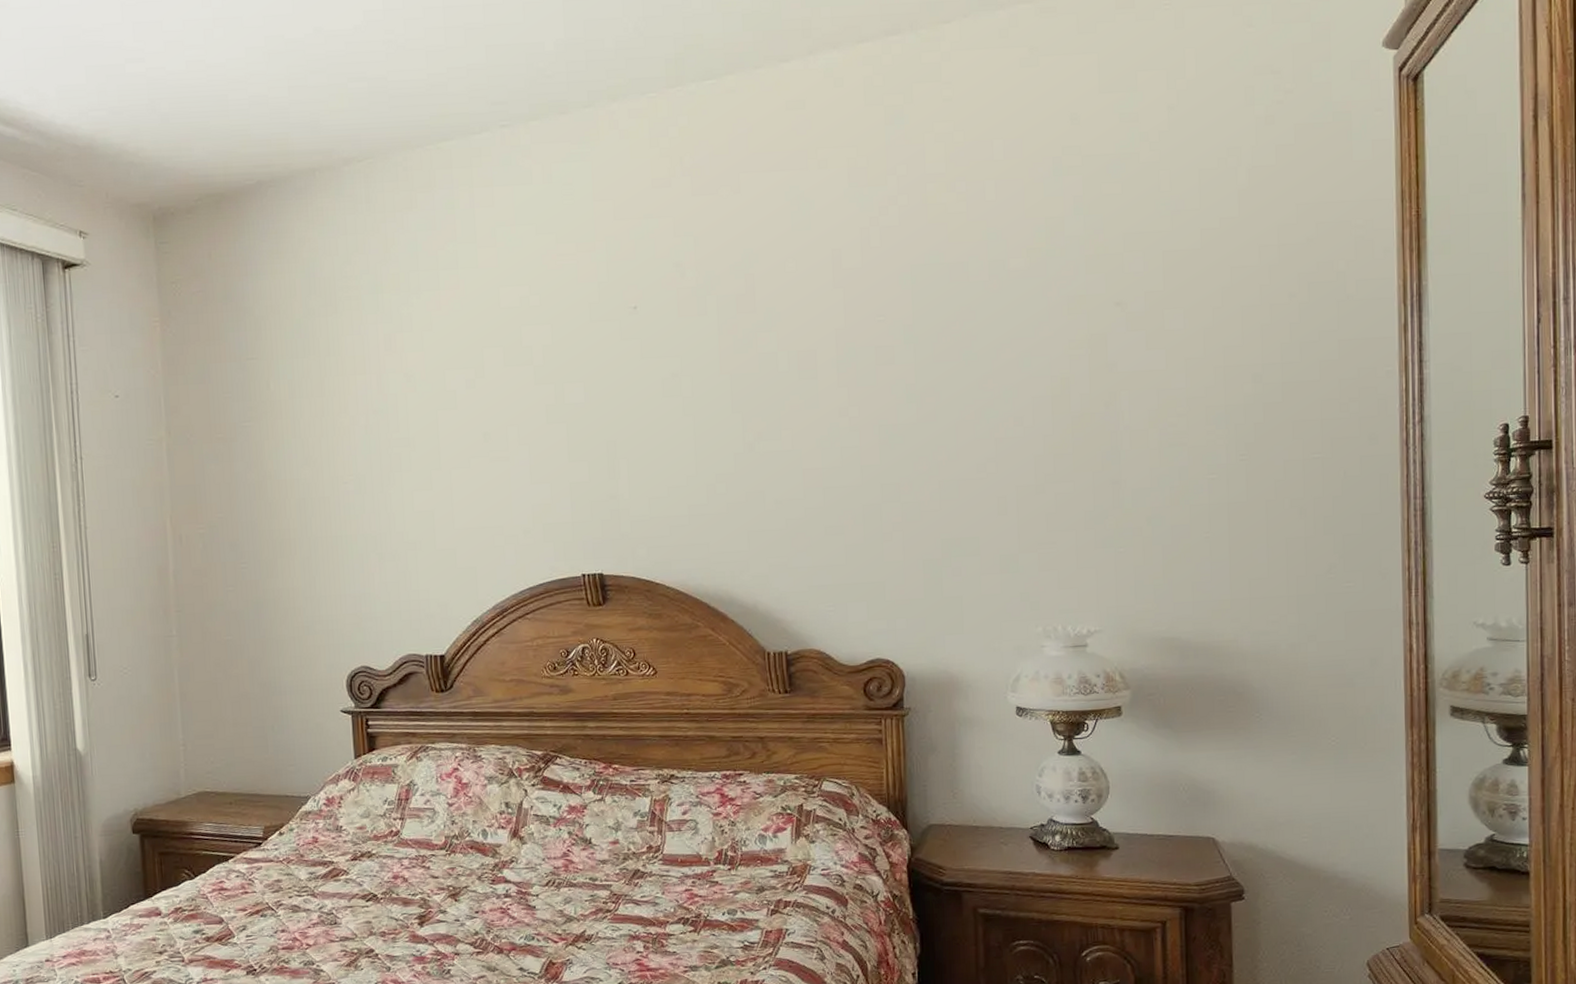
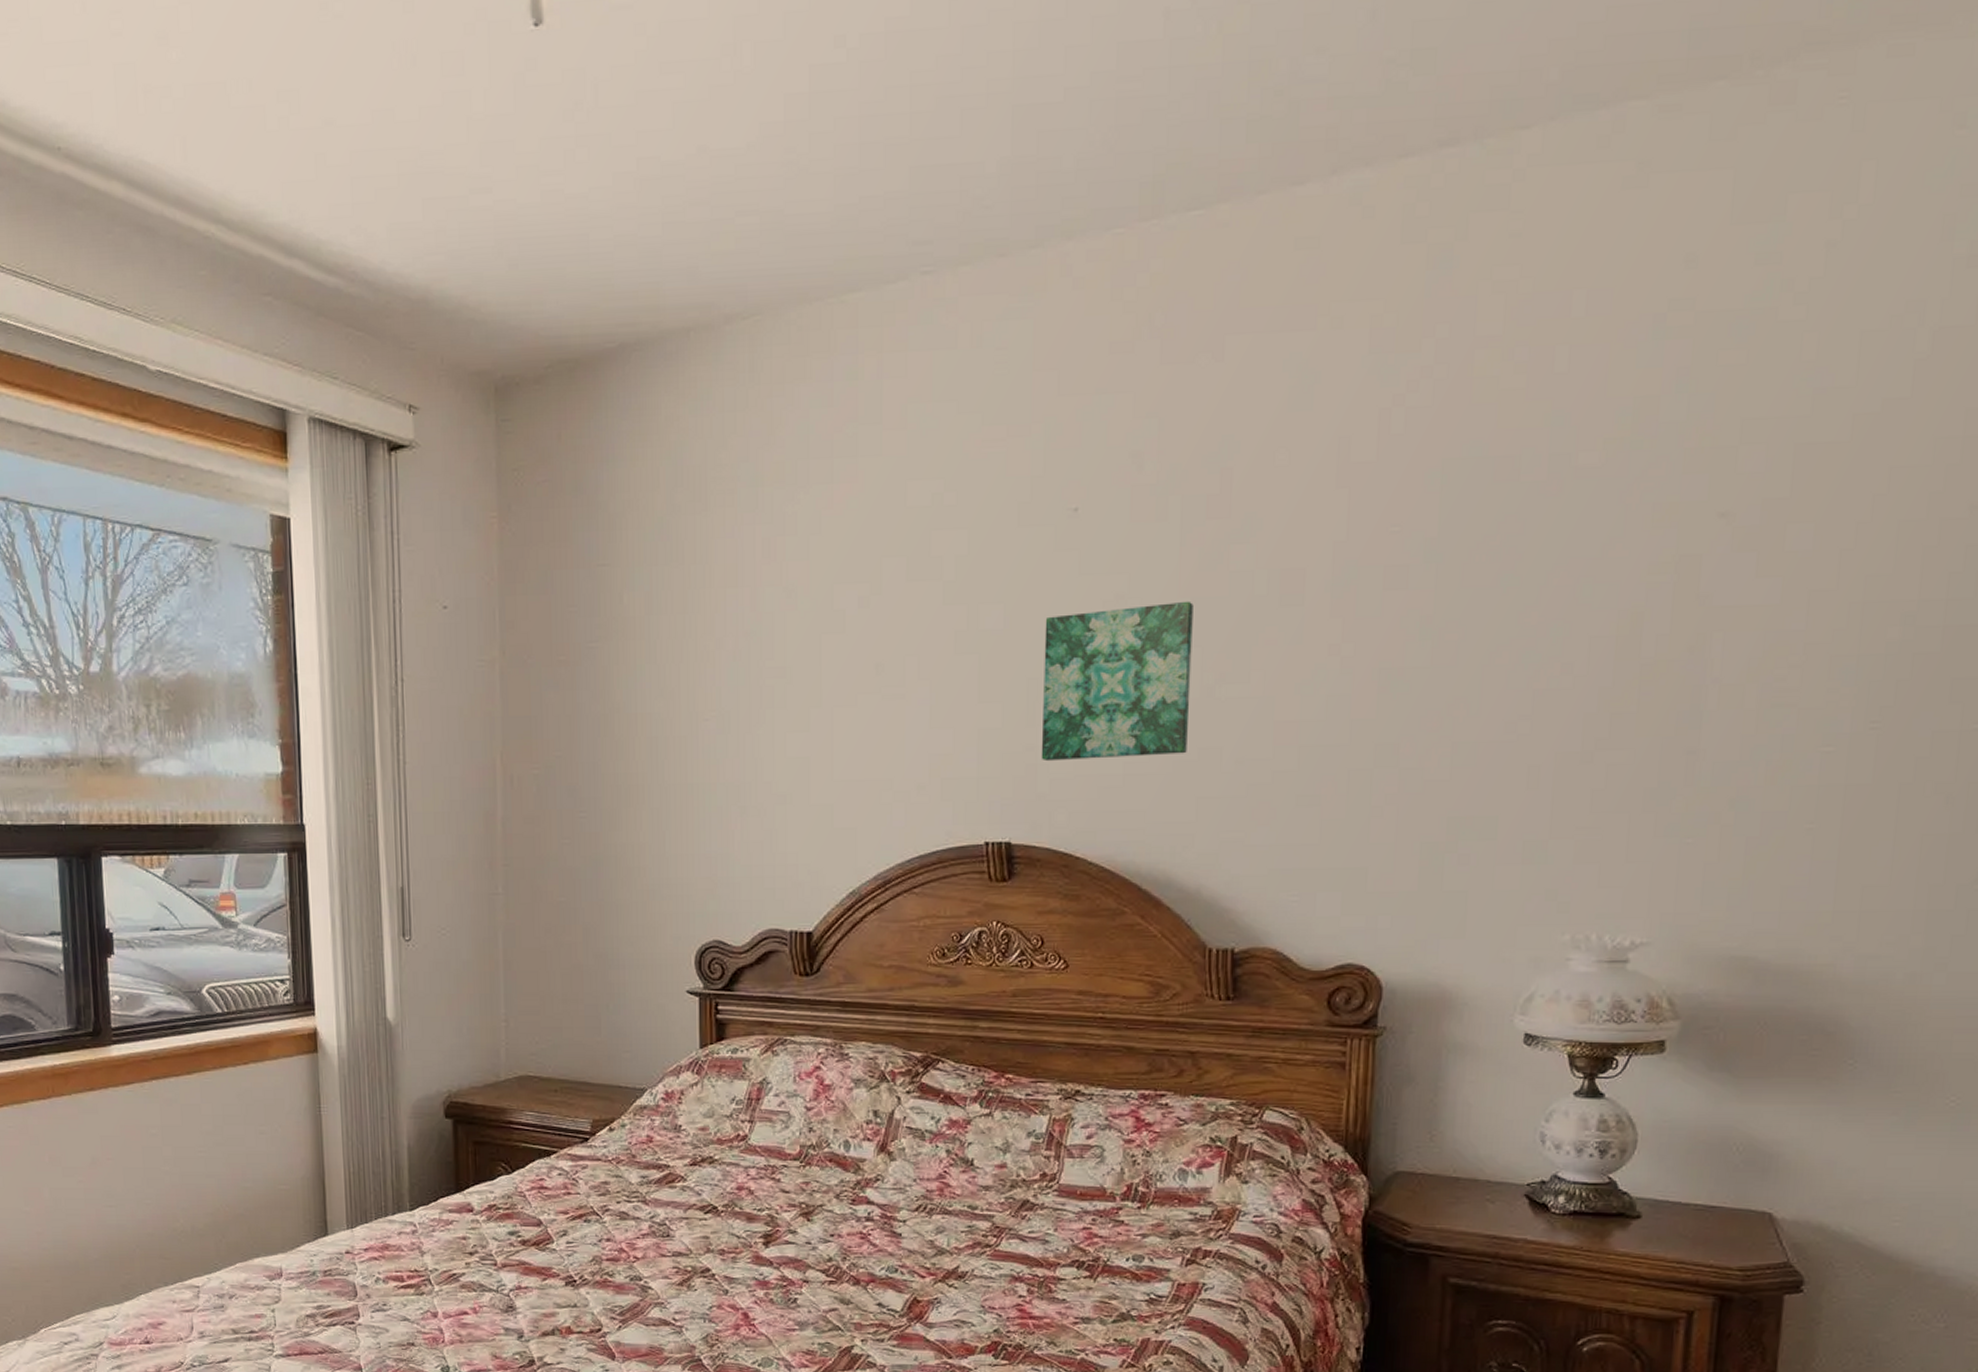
wall art: none [617,377,737,507] -> present [1041,601,1193,762]

